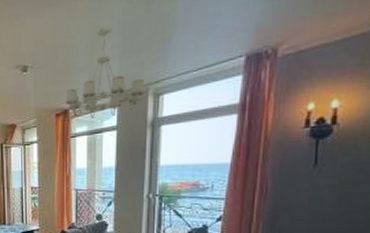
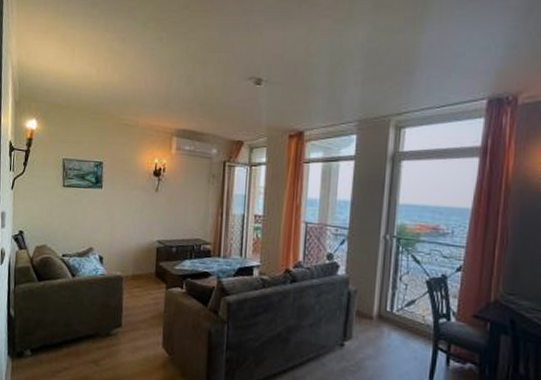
chandelier: present [65,28,146,118] -> none [301,51,387,145]

